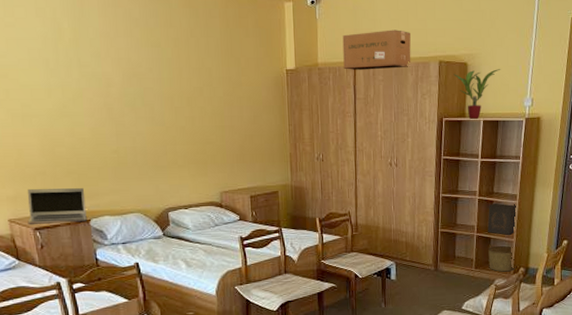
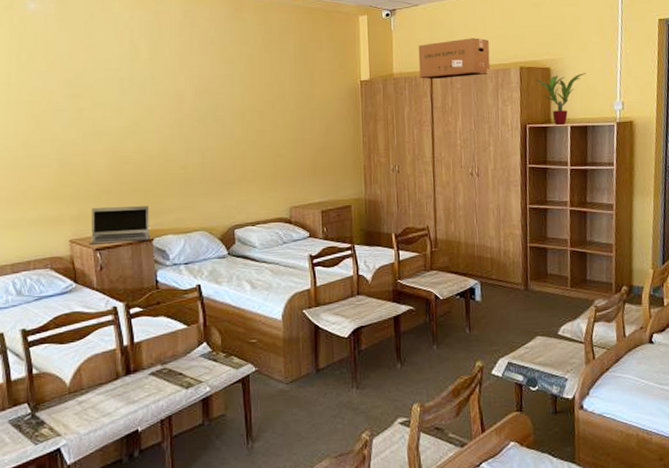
decorative box: present [487,203,516,235] -> none [582,214,614,249]
basket: present [488,244,516,272] -> none [584,260,618,291]

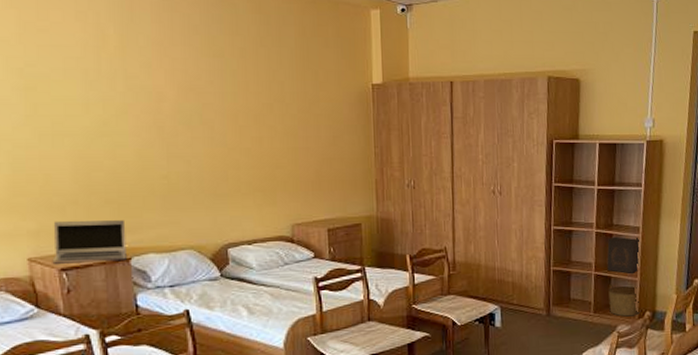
box: present [418,38,491,79] -> none [437,41,516,86]
potted plant: present [536,73,587,126] -> none [564,86,618,142]
decorative box: none [582,214,614,249] -> present [607,237,640,273]
basket: none [584,260,618,291] -> present [608,285,641,317]

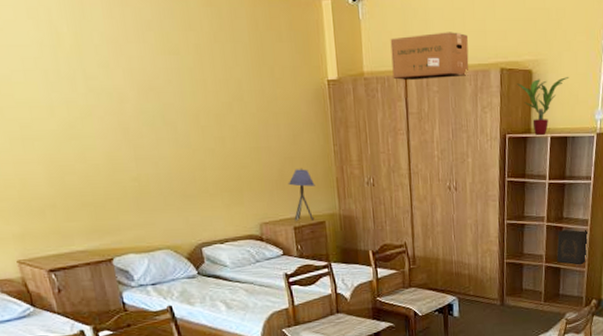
laptop: present [52,220,127,264] -> none [37,222,109,266]
table lamp: none [324,170,353,223] -> present [288,169,315,221]
box: none [437,41,516,86] -> present [390,32,469,80]
potted plant: none [564,86,618,142] -> present [517,77,569,136]
basket: present [608,285,641,317] -> none [558,275,588,305]

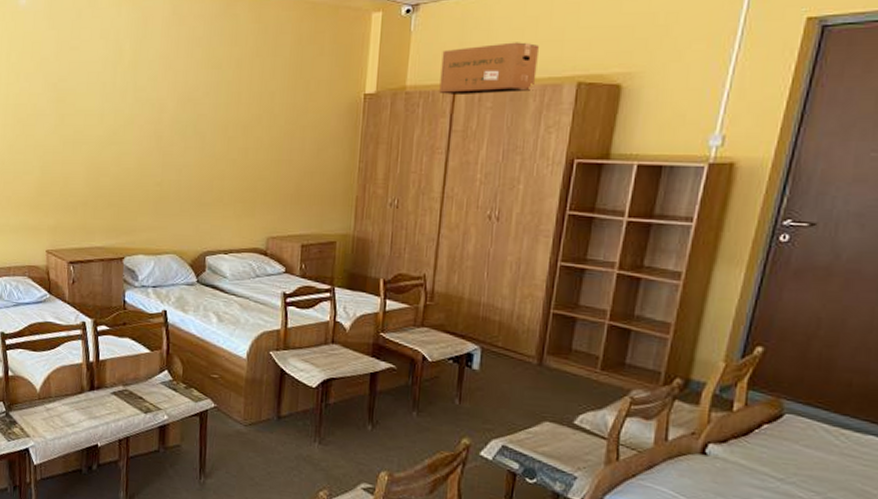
table lamp: present [288,169,315,221] -> none [303,184,332,239]
potted plant: present [517,77,569,136] -> none [598,93,675,163]
decorative box: present [557,230,588,264] -> none [627,282,679,329]

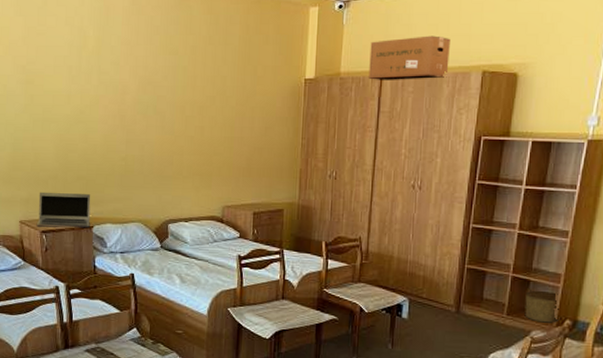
laptop: none [63,219,122,260] -> present [36,191,91,229]
basket: none [623,339,668,382] -> present [525,288,560,323]

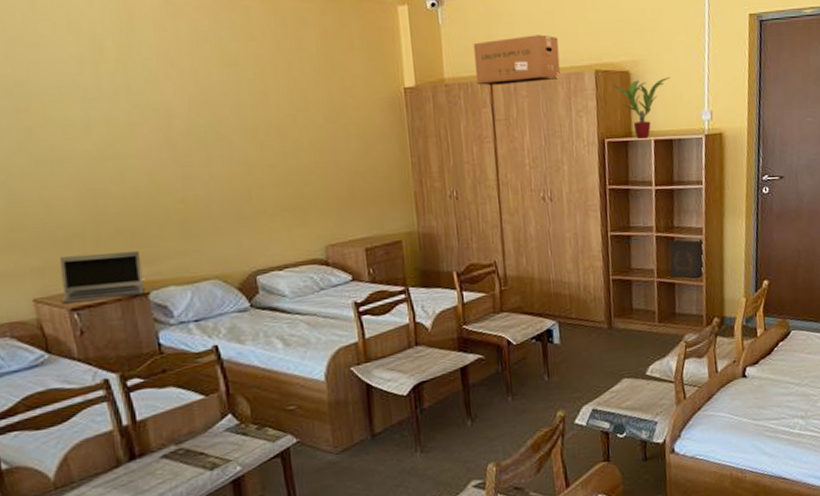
potted plant: none [499,81,560,140] -> present [614,77,671,140]
basket: present [525,288,560,323] -> none [672,291,709,325]
decorative box: none [527,240,567,279] -> present [669,240,704,279]

